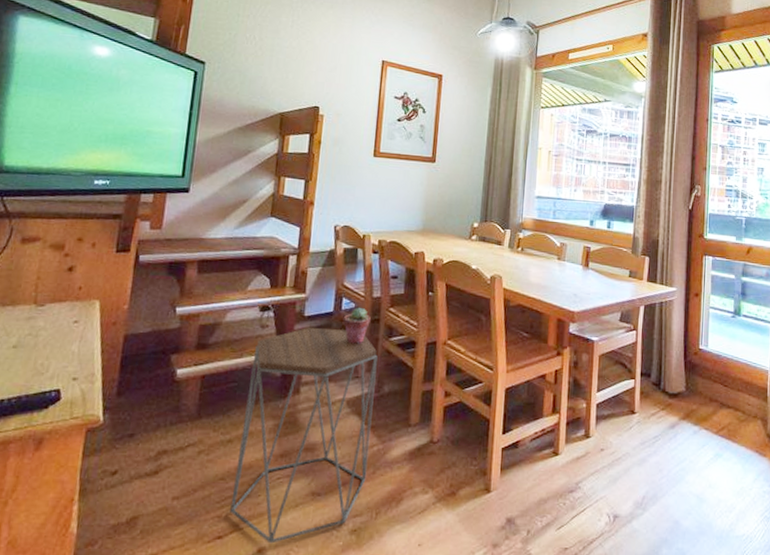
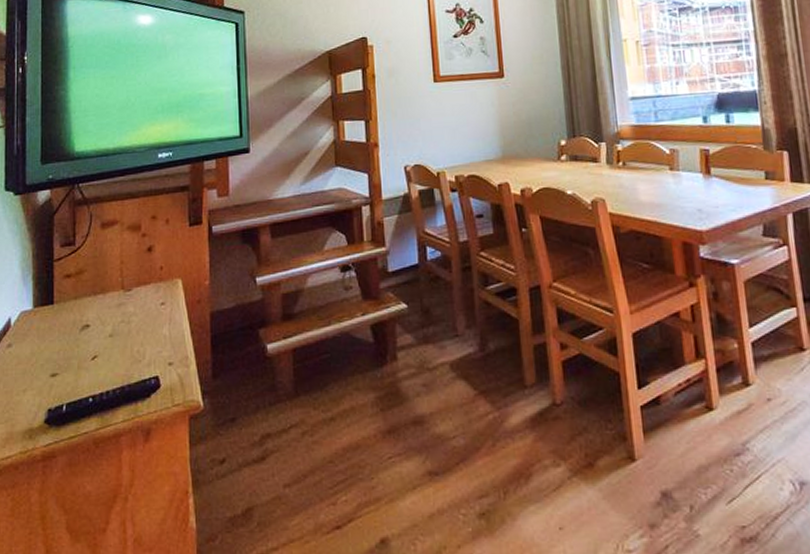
side table: present [230,327,378,544] -> none [342,283,486,533]
potted succulent: present [343,307,371,344] -> none [431,254,461,298]

